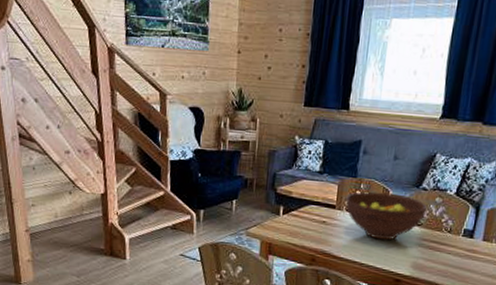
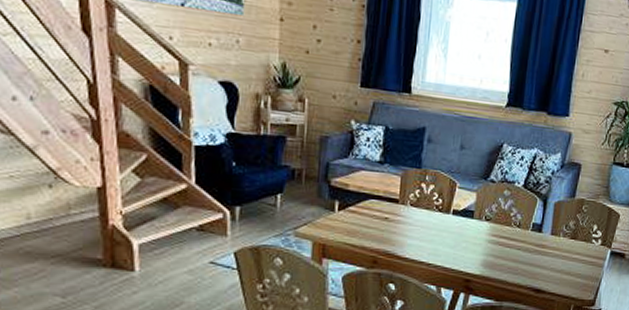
fruit bowl: present [345,191,428,240] -> none [410,184,496,237]

